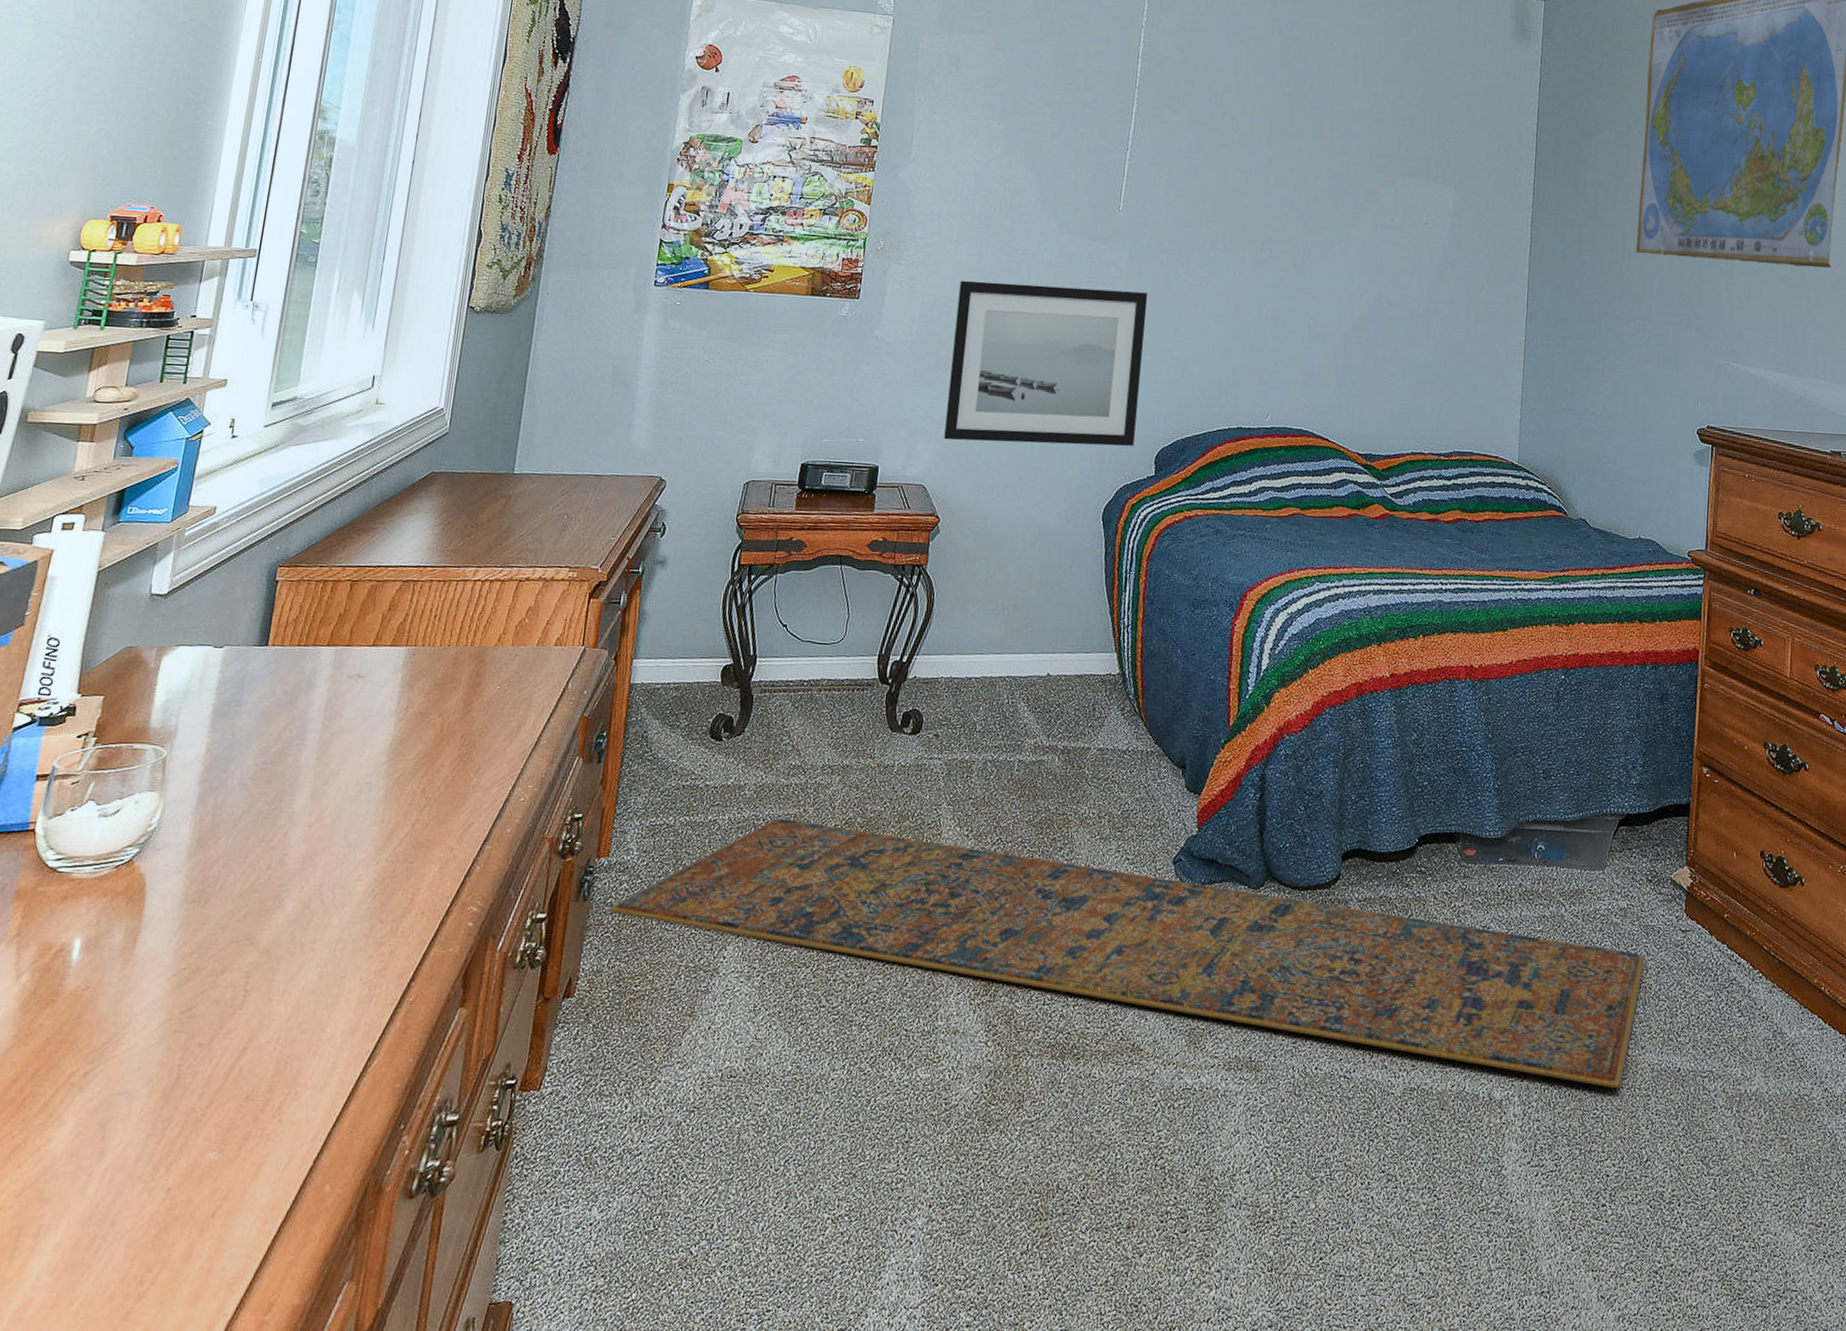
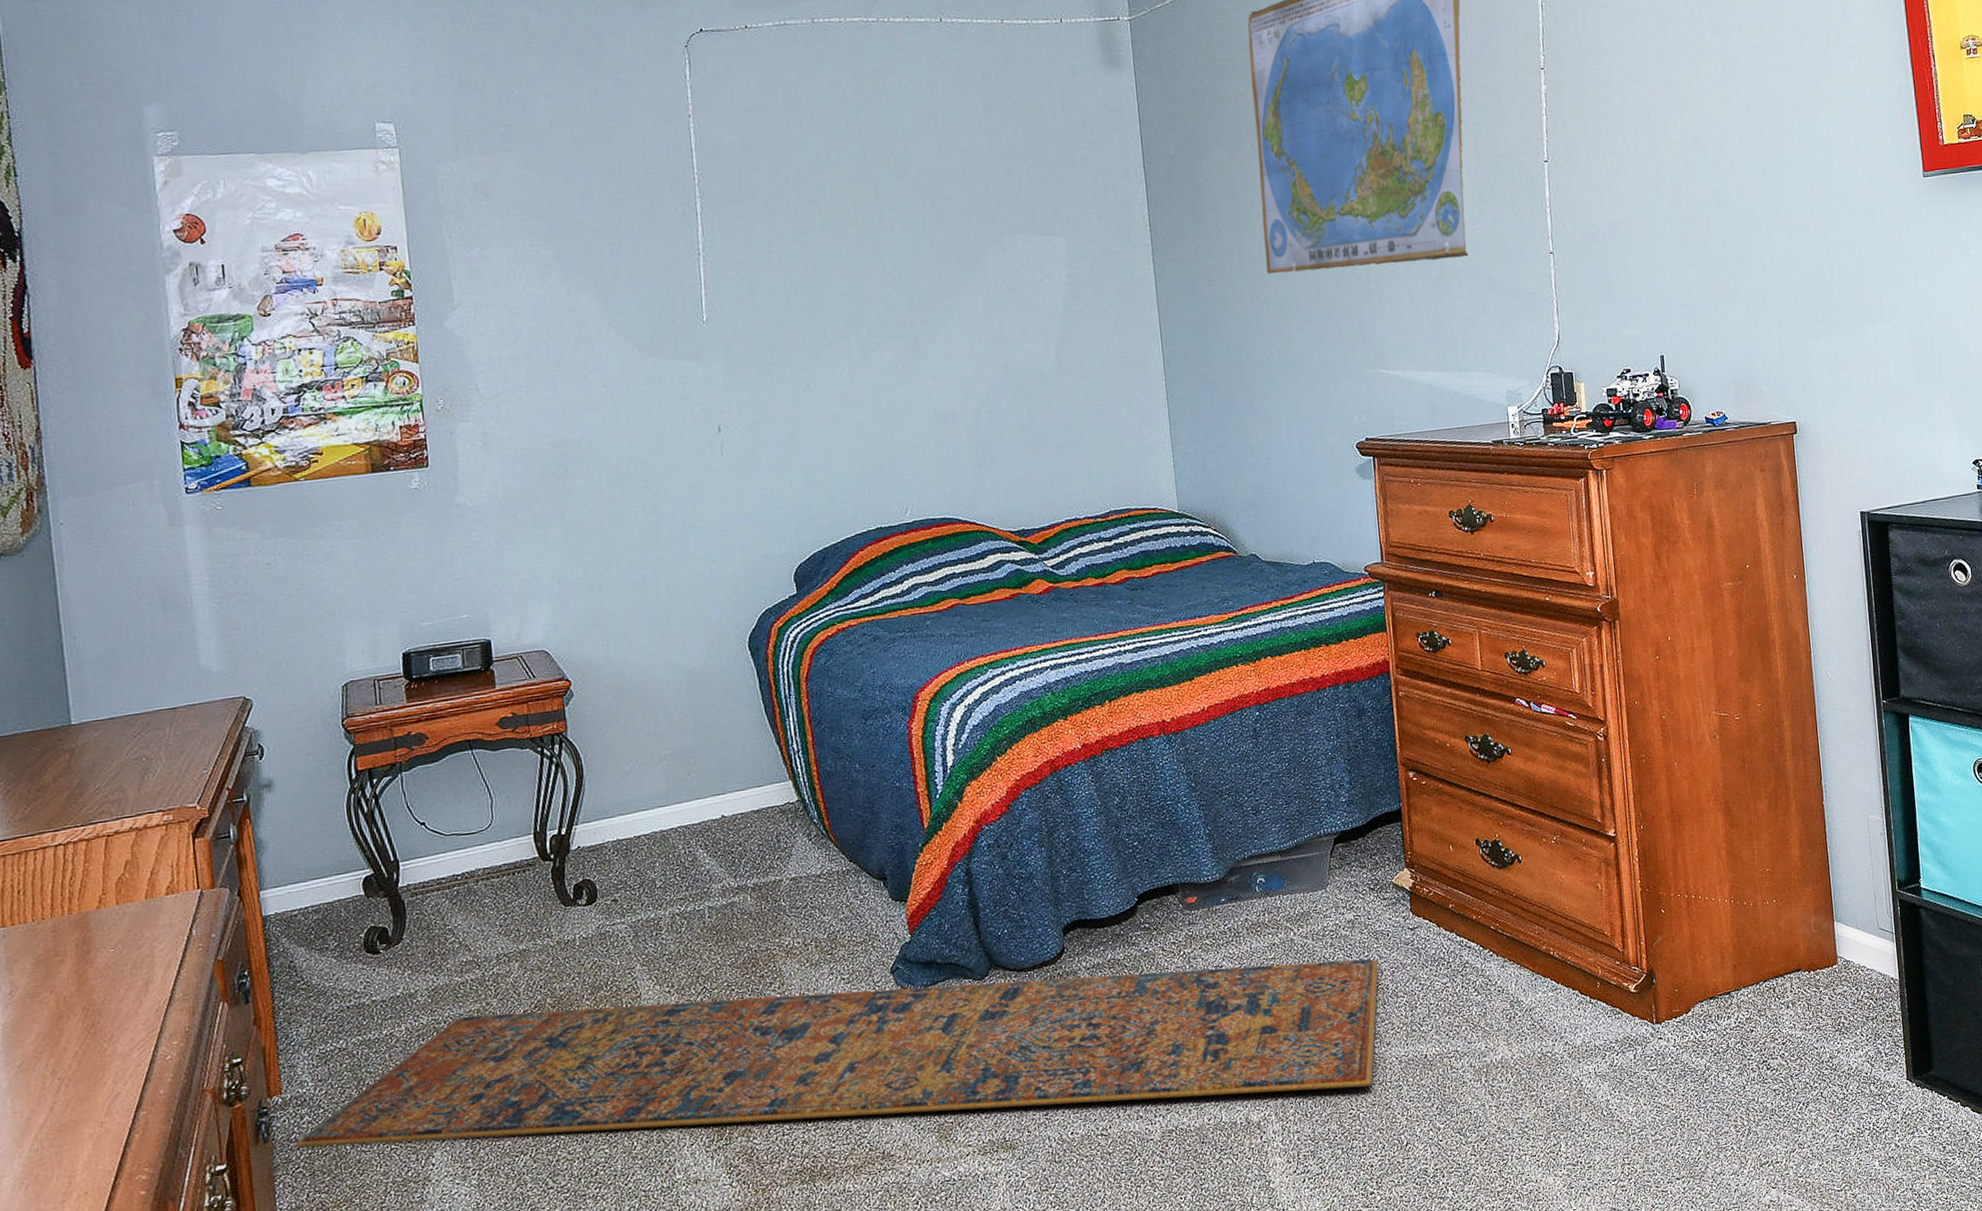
wall art: present [944,280,1148,447] -> none [540,405,768,599]

